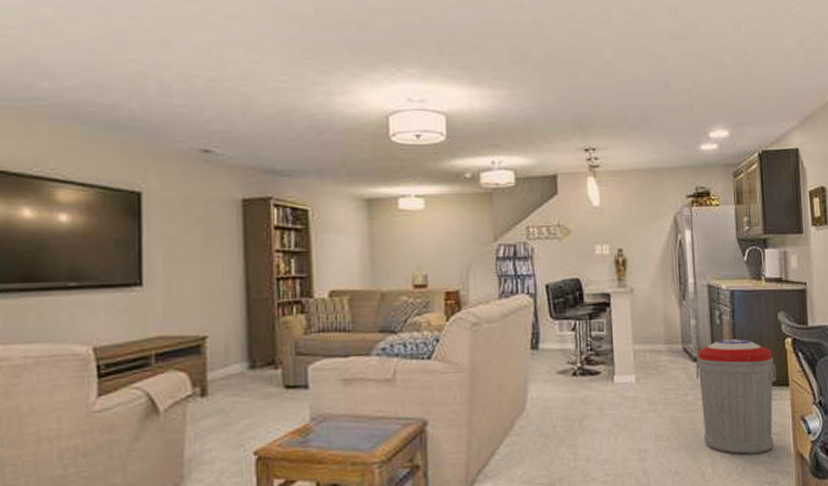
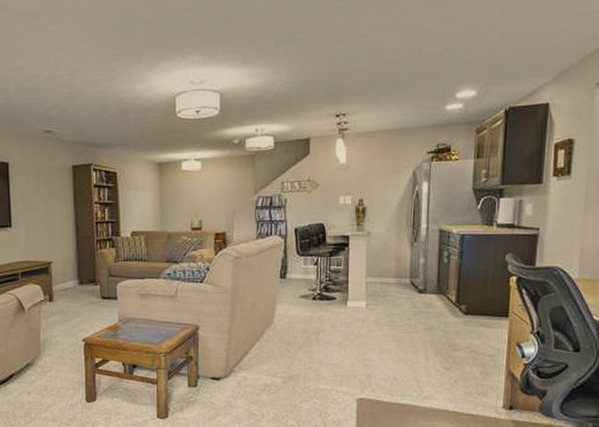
trash can: present [695,339,776,455] -> none [420,276,497,370]

